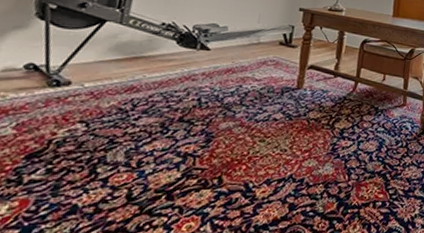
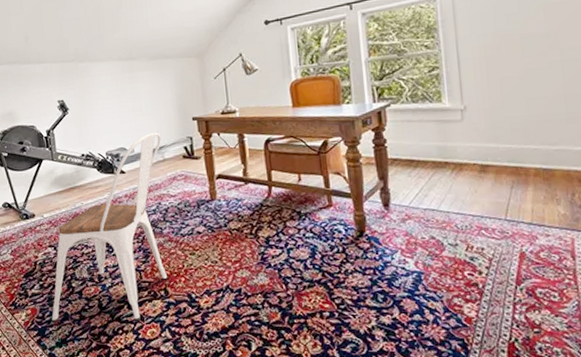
chair: none [48,14,263,218] -> present [51,132,168,323]

